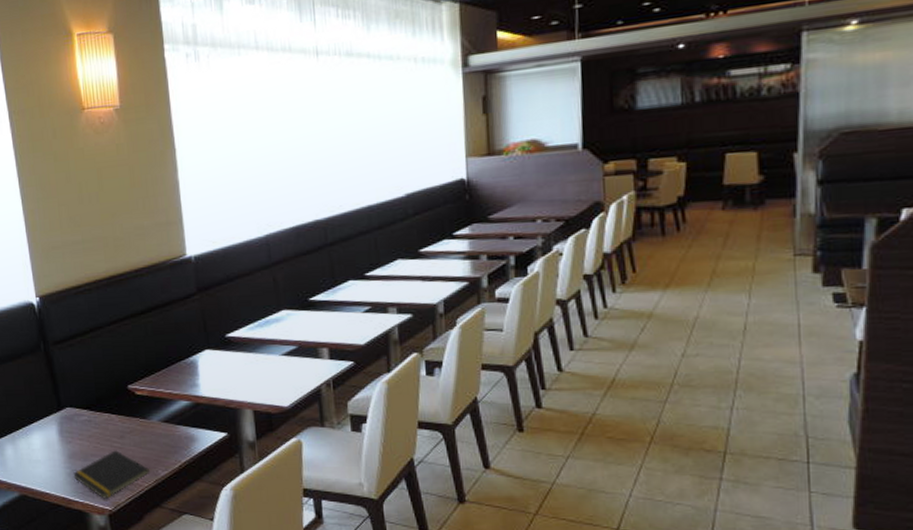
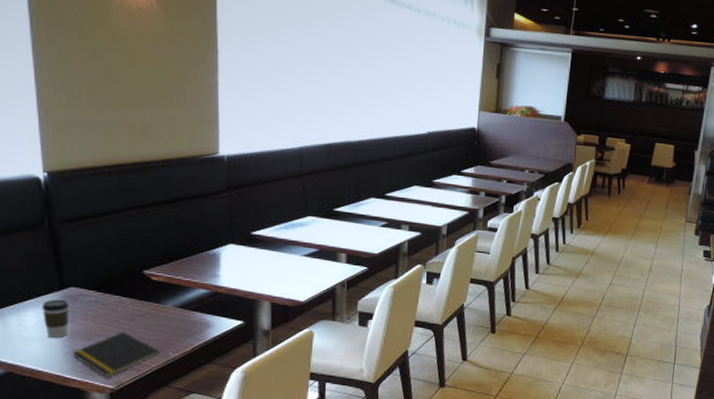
coffee cup: none [44,420,68,460] -> present [41,299,69,339]

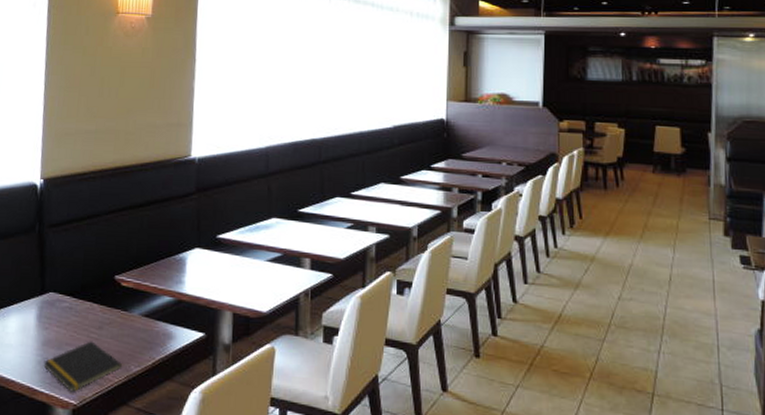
coffee cup: present [41,299,69,339] -> none [23,304,46,347]

